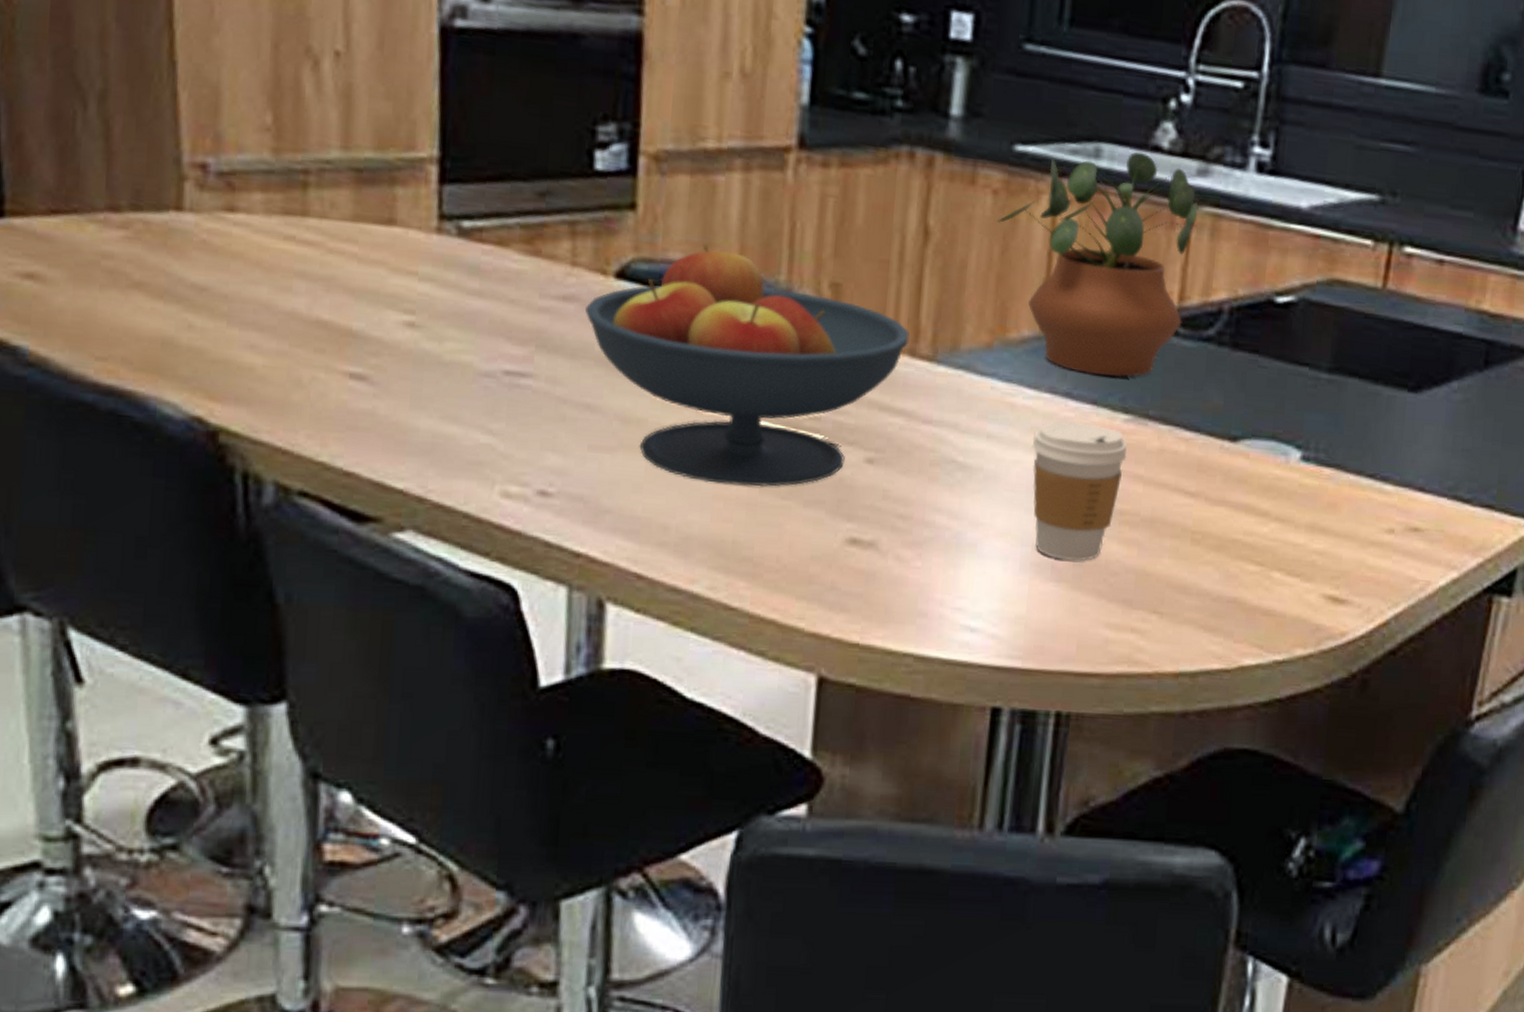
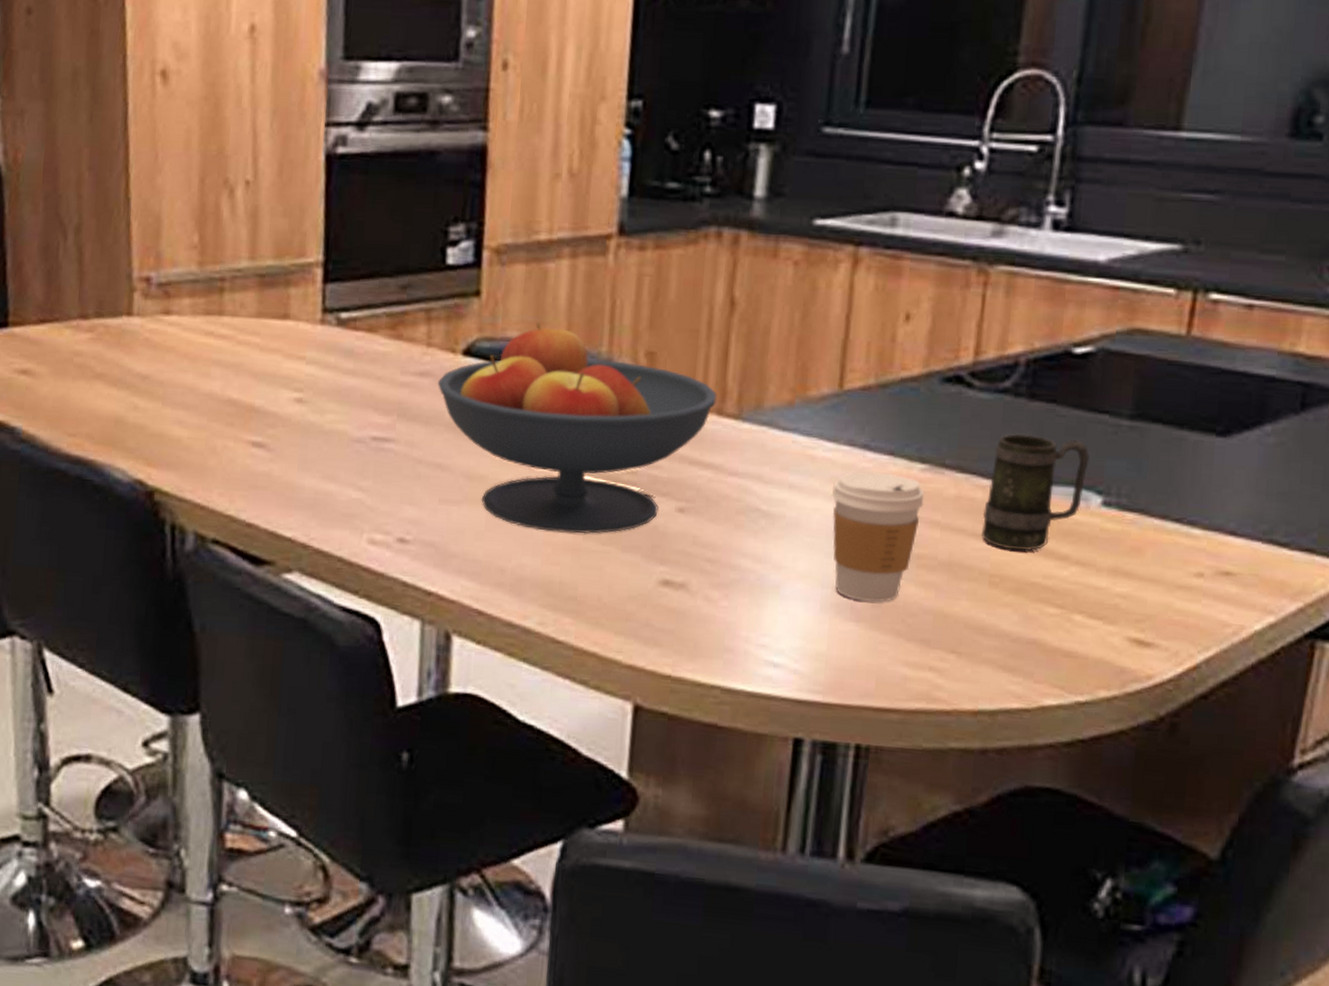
potted plant: present [997,151,1199,378] -> none [798,218,994,430]
mug: none [1183,385,1290,507] -> present [980,434,1090,551]

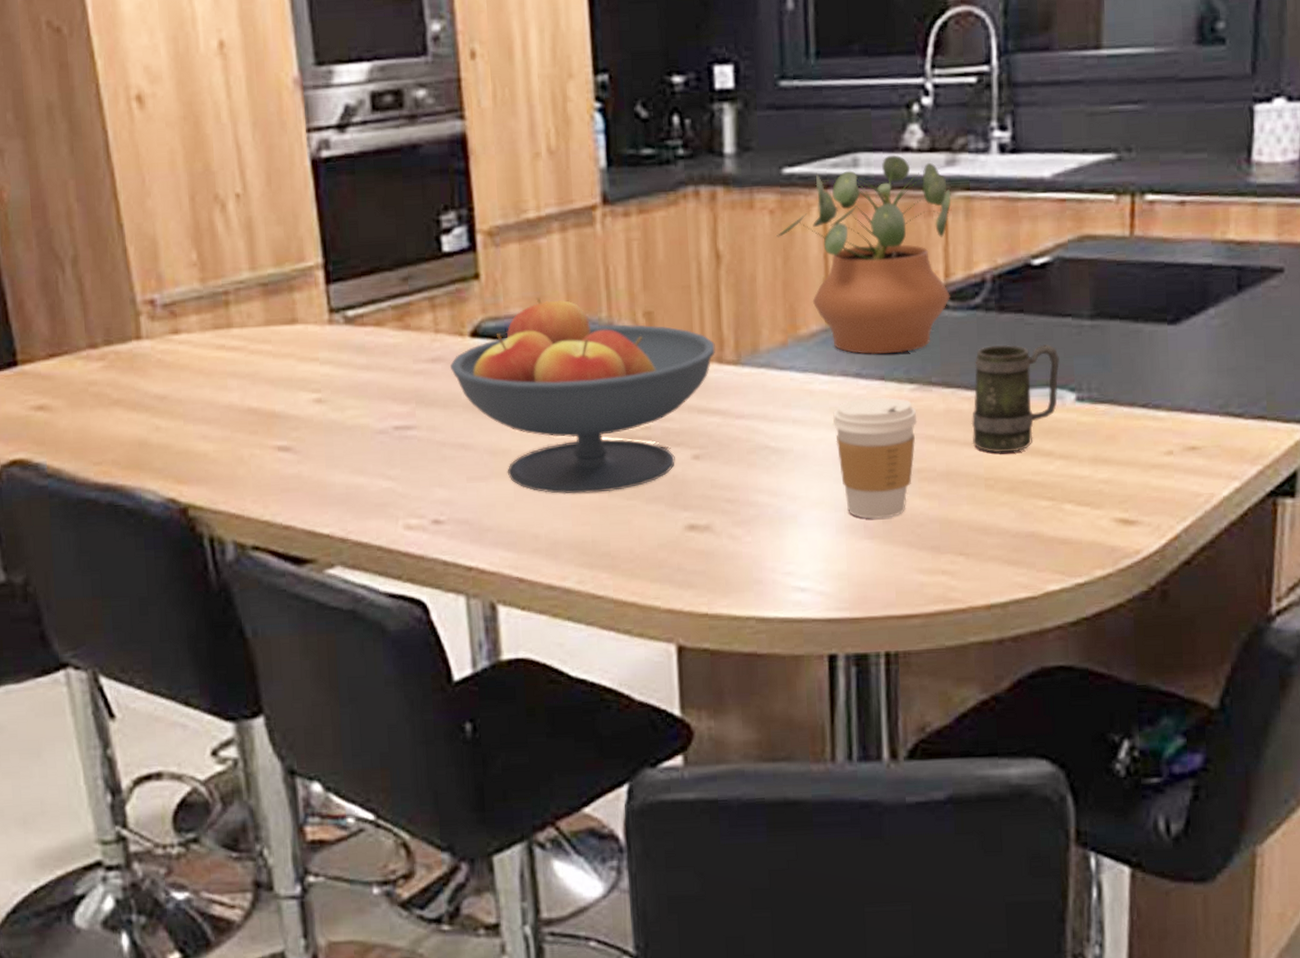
potted plant: none [798,218,994,430] -> present [777,155,951,355]

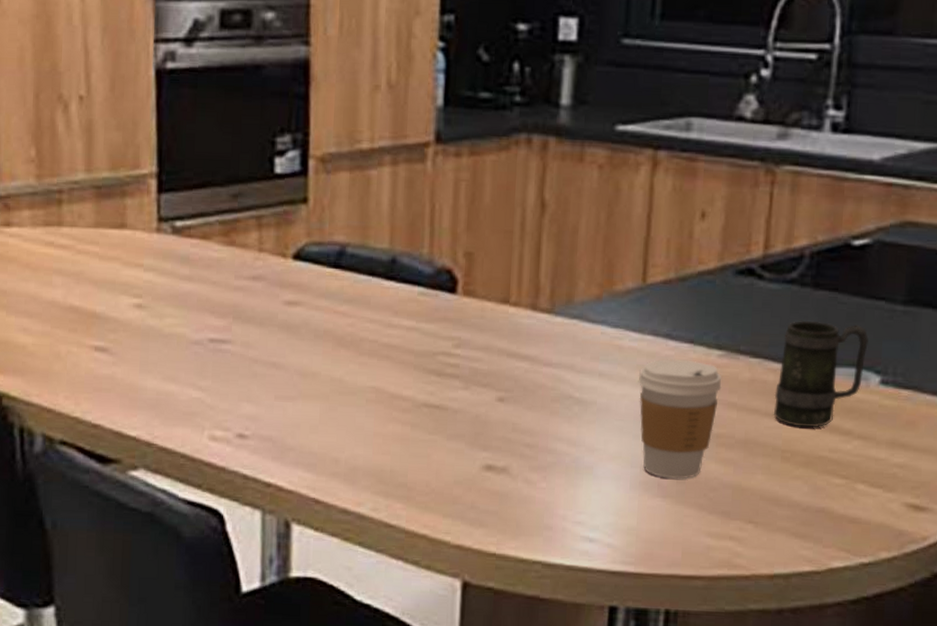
fruit bowl: present [449,297,715,495] -> none [269,227,531,425]
potted plant: present [777,155,951,355] -> none [603,122,780,319]

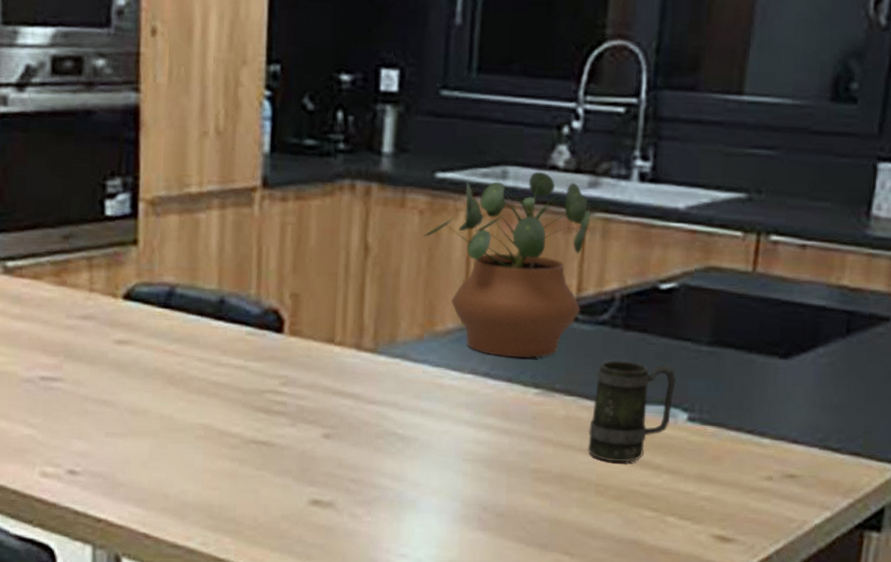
potted plant: none [603,122,780,319] -> present [424,171,591,359]
coffee cup: present [638,359,722,479] -> none [458,397,538,513]

